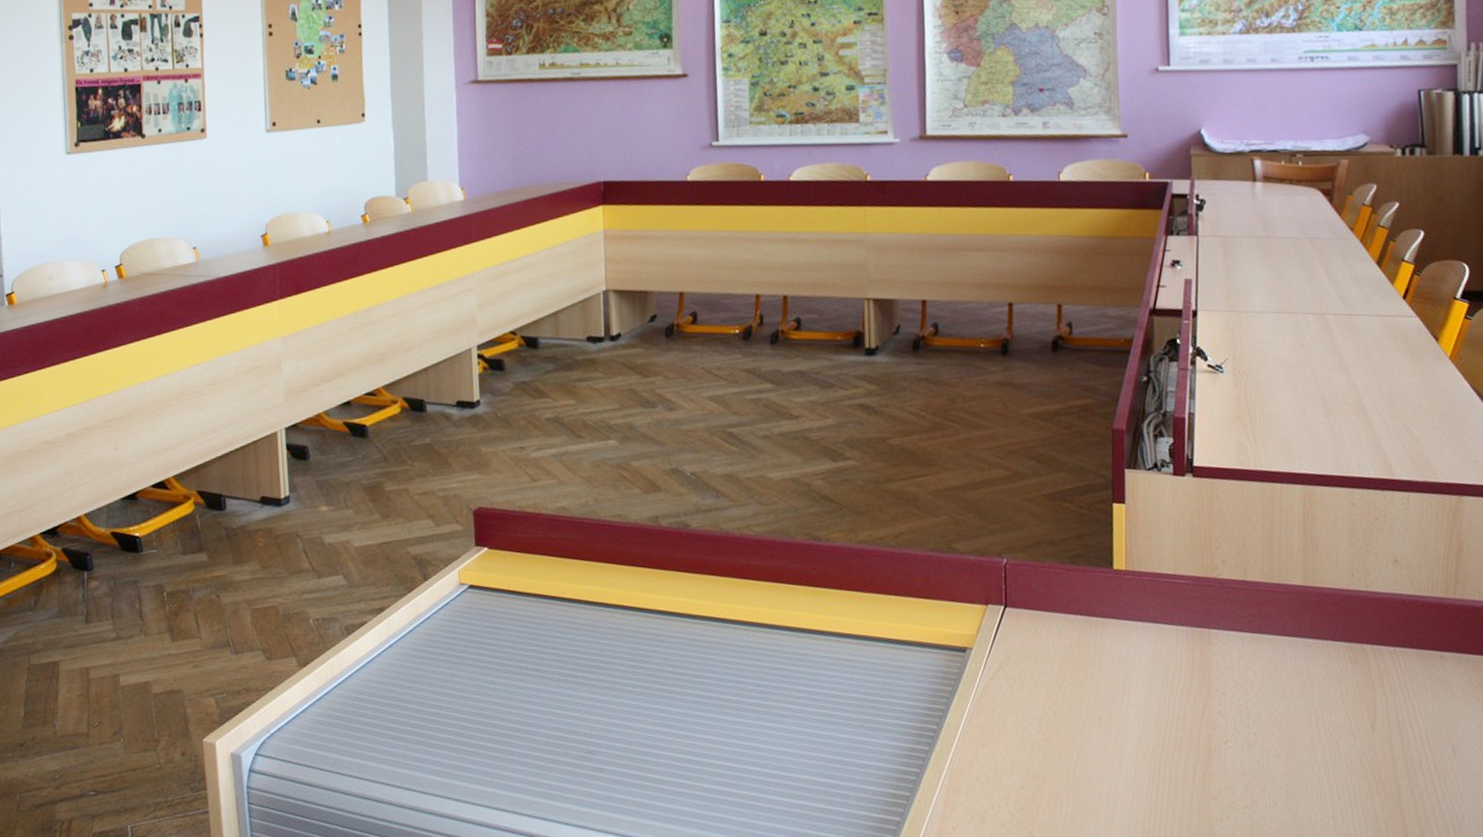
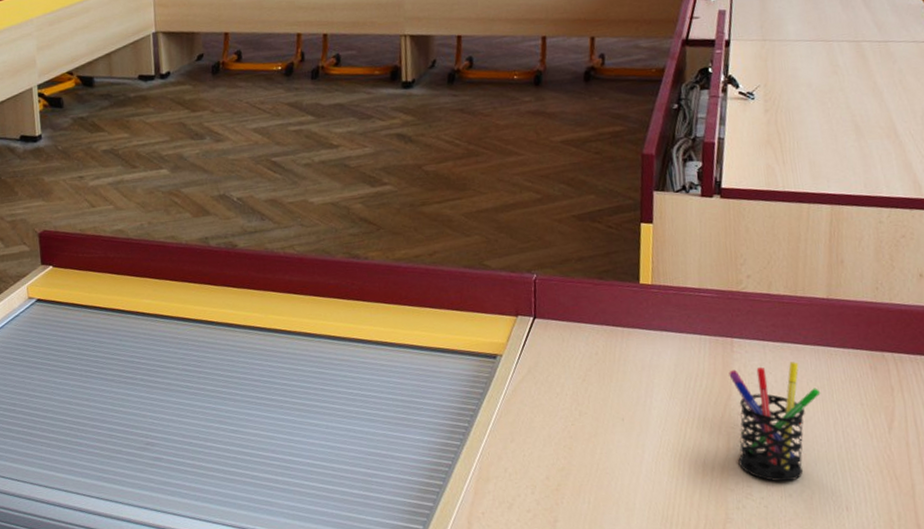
pen holder: none [1207,655,1302,789] -> present [729,362,821,482]

